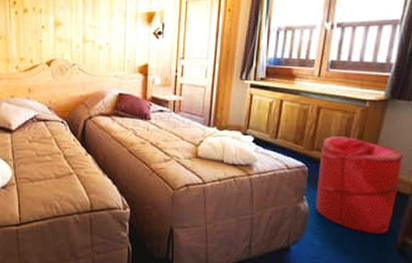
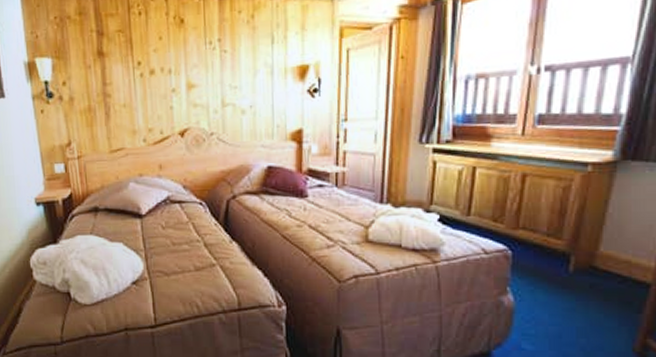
laundry hamper: present [316,137,403,234] -> none [524,211,641,334]

